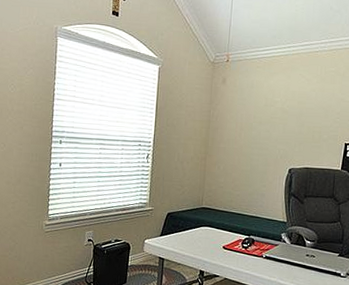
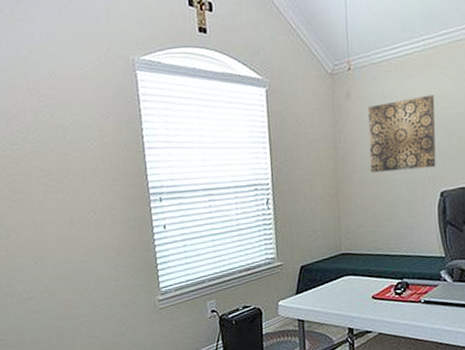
wall art: none [234,90,293,148] -> present [368,95,436,173]

